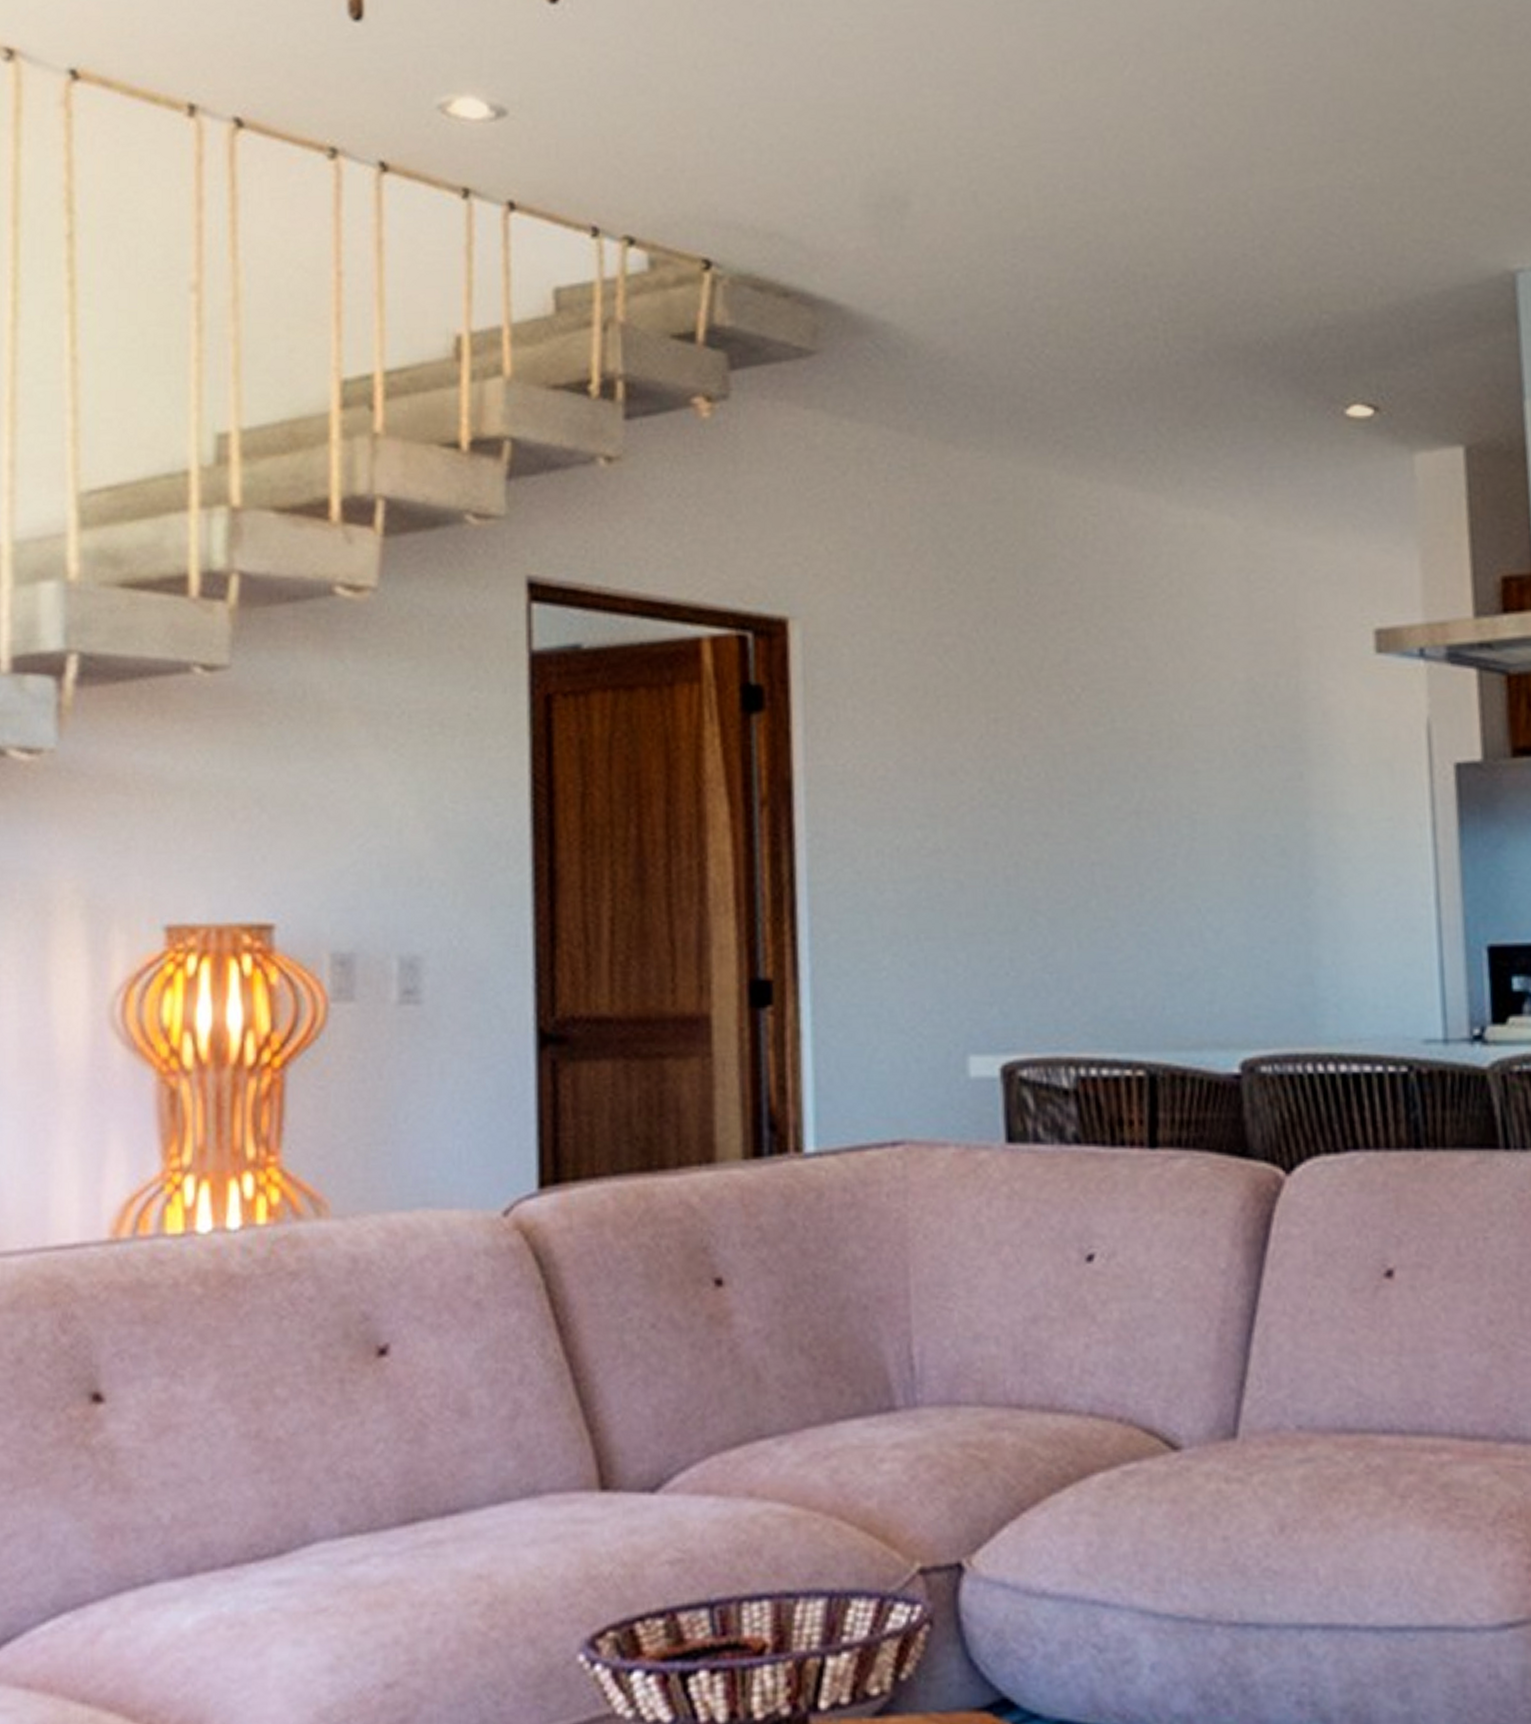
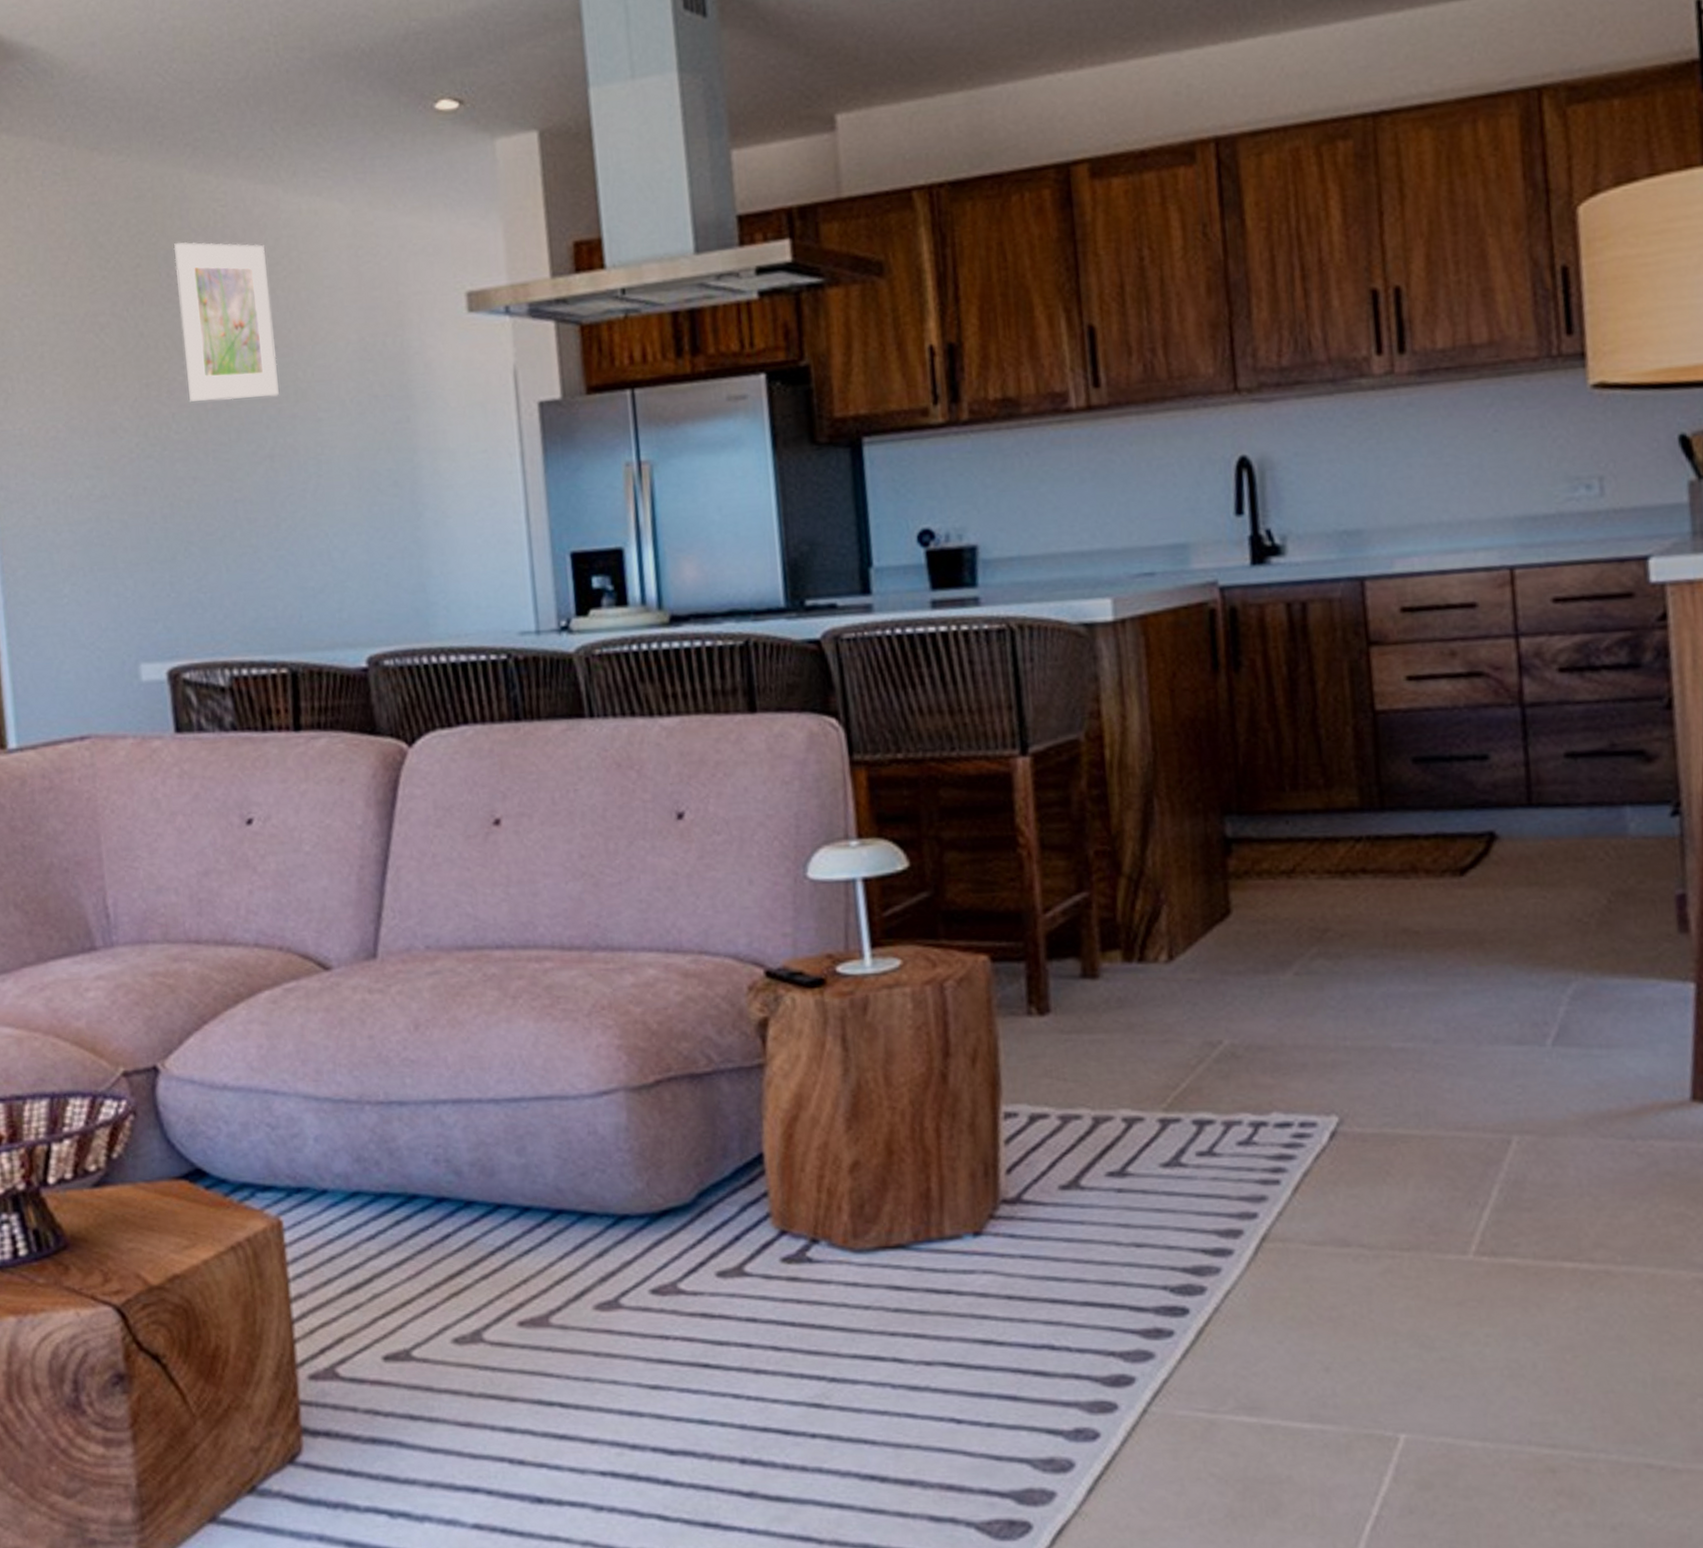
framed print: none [1035,554,1150,743] -> present [173,242,279,402]

